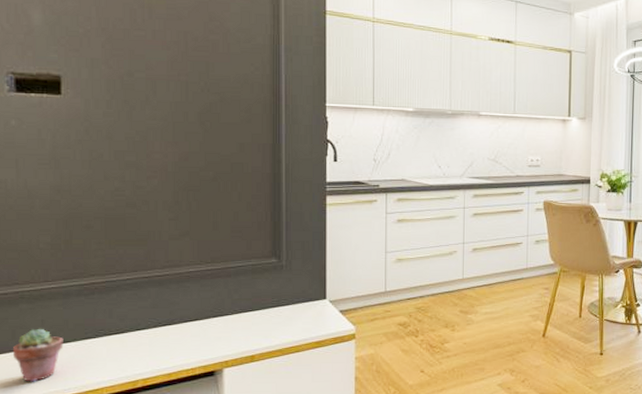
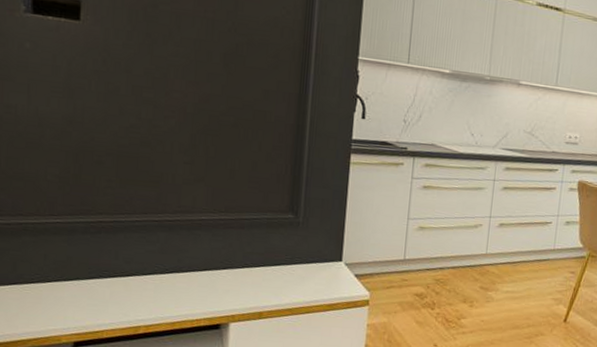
potted succulent: present [13,328,64,382] -> none [13,263,66,318]

